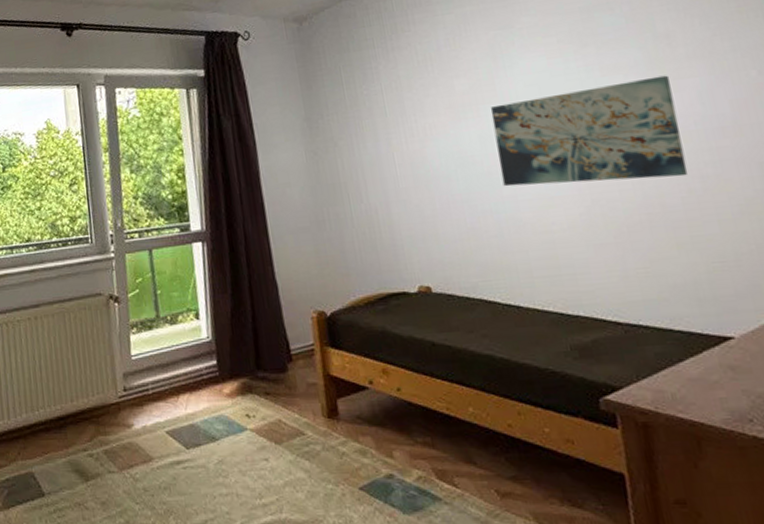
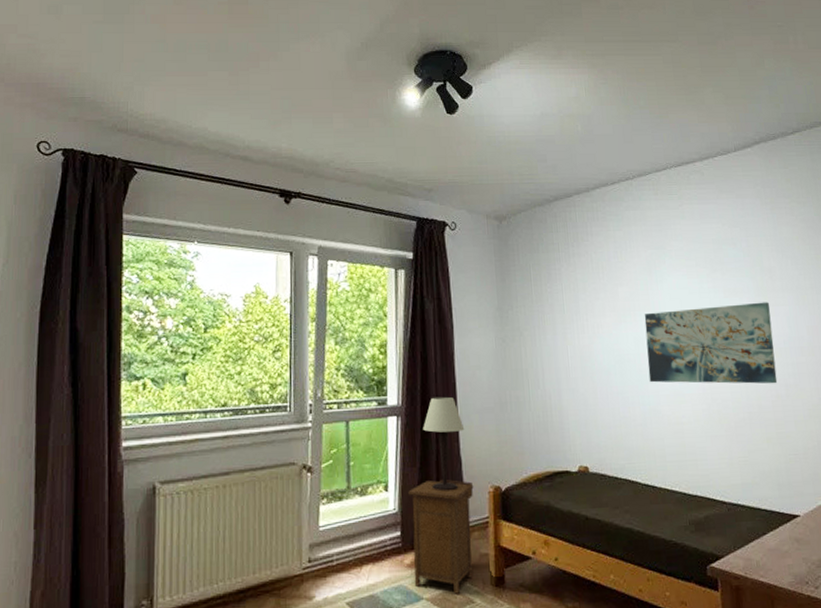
nightstand: none [221,305,300,425] -> present [408,480,474,594]
table lamp: none [231,218,278,318] -> present [423,396,465,492]

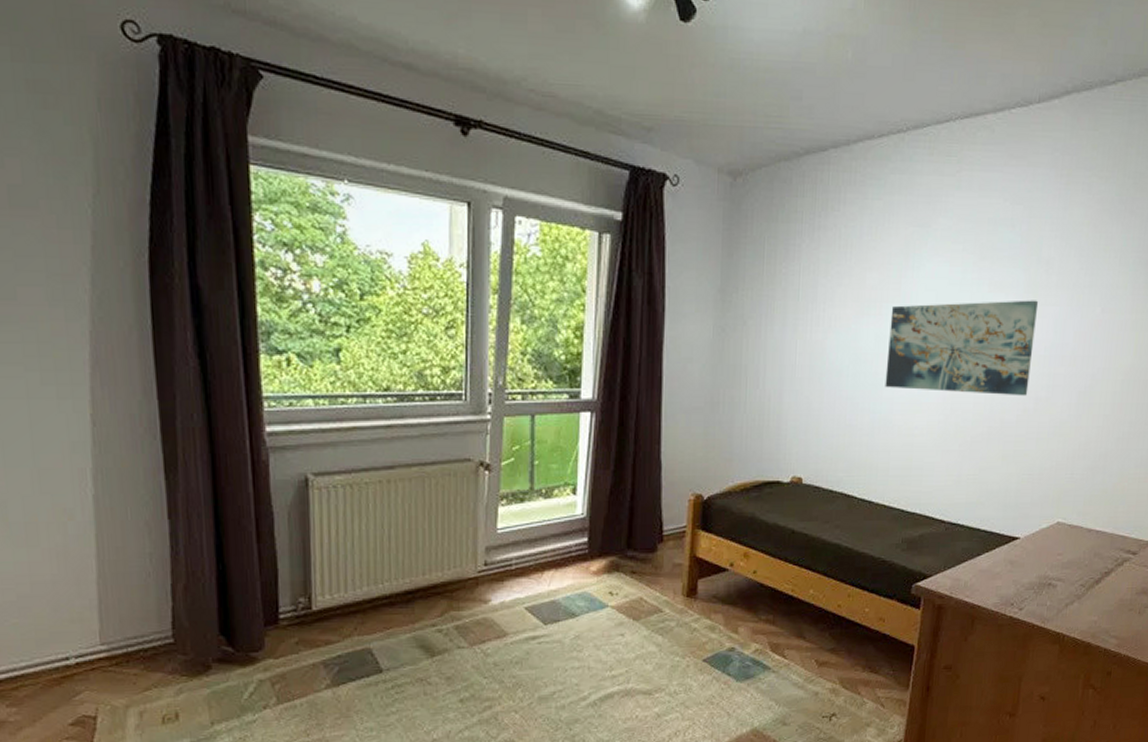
nightstand: present [408,480,474,594] -> none [599,485,673,603]
table lamp: present [423,396,465,492] -> none [620,392,668,497]

